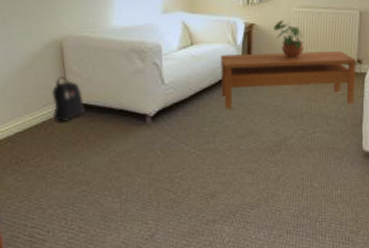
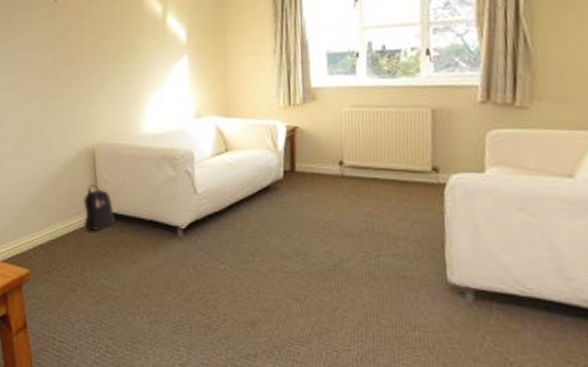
coffee table: present [221,51,357,109] -> none [259,157,432,223]
potted plant: present [273,20,305,59] -> none [320,122,361,166]

